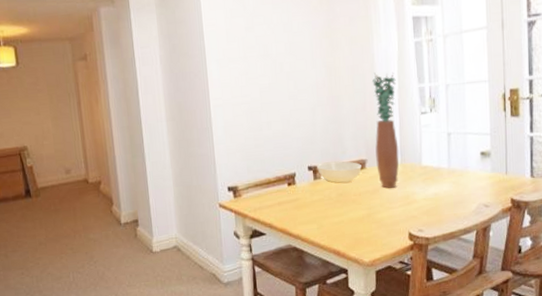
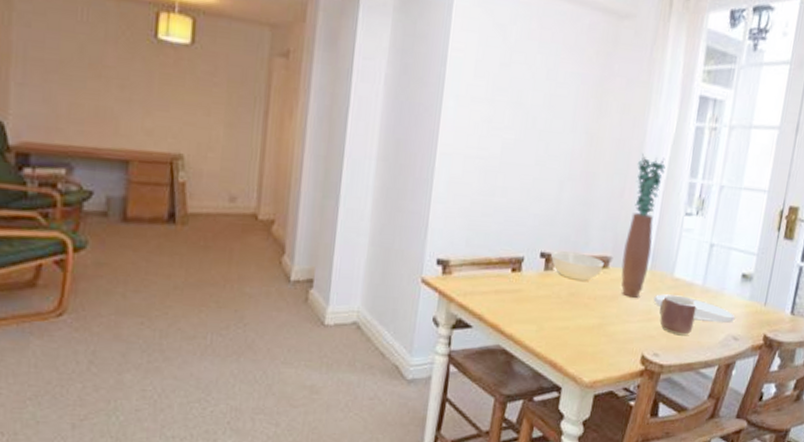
plate: none [409,179,483,197] -> present [653,294,736,324]
mug: none [416,179,448,212] -> present [659,294,697,336]

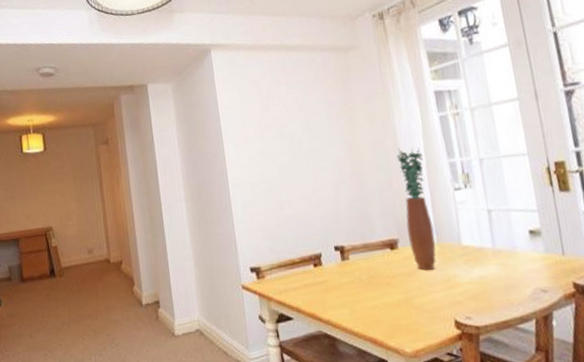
bowl: present [551,251,605,282] -> none [344,240,394,265]
plate: present [653,294,736,324] -> none [449,260,537,280]
mug: present [659,294,697,336] -> none [457,261,497,297]

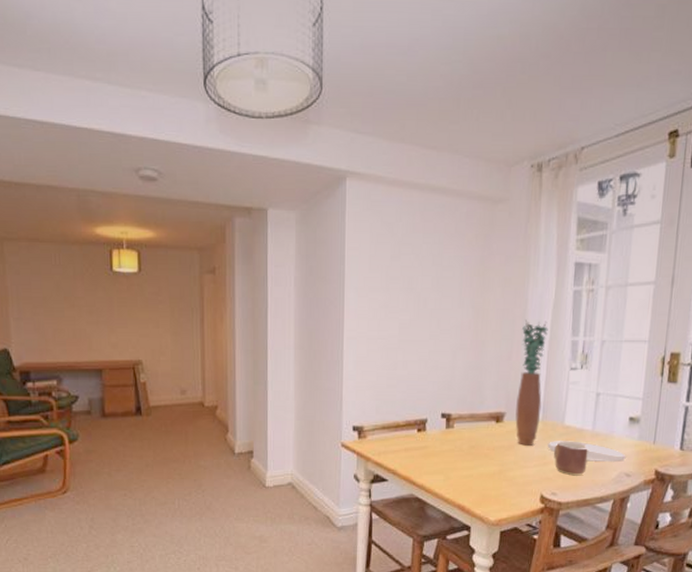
plate: none [449,260,537,280] -> present [547,441,626,463]
mug: none [457,261,497,297] -> present [554,441,589,476]

